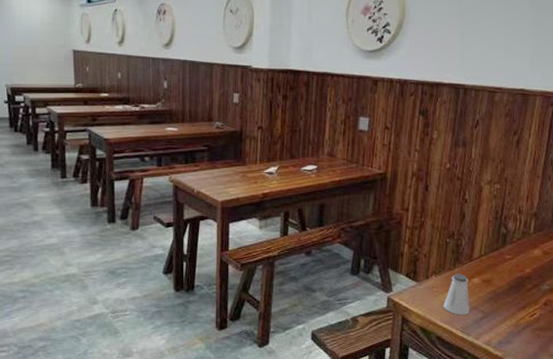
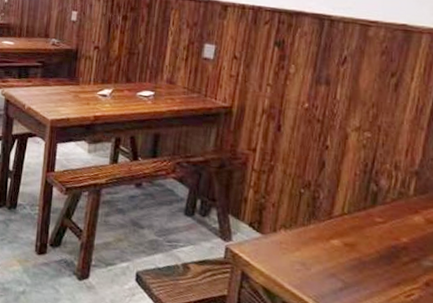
saltshaker: present [443,274,470,315] -> none [292,231,327,282]

